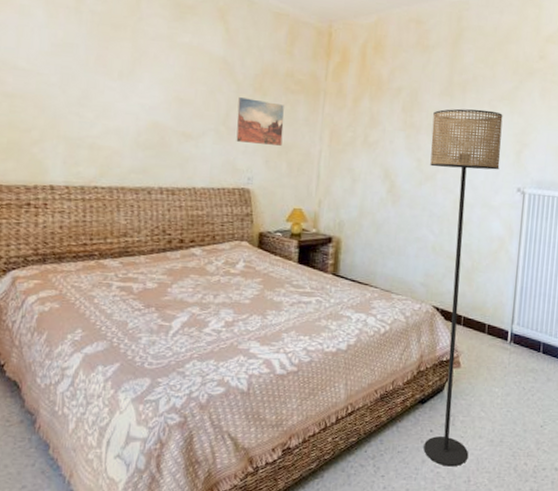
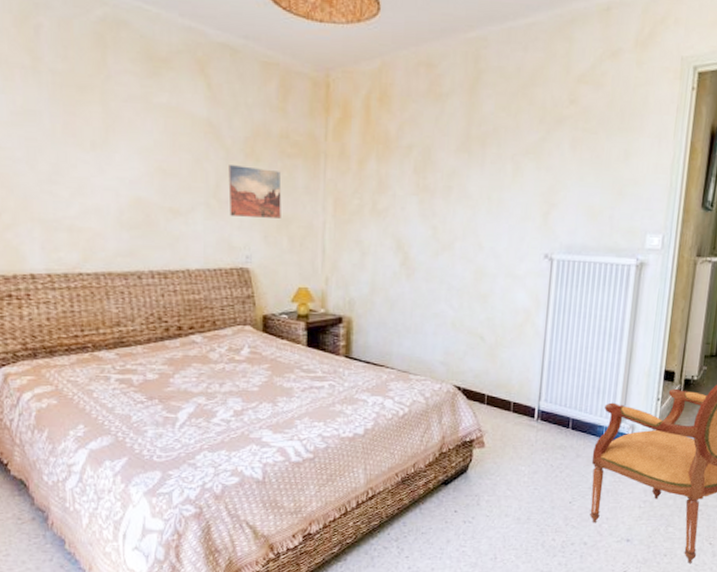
floor lamp: present [423,108,503,467] -> none [447,166,528,545]

